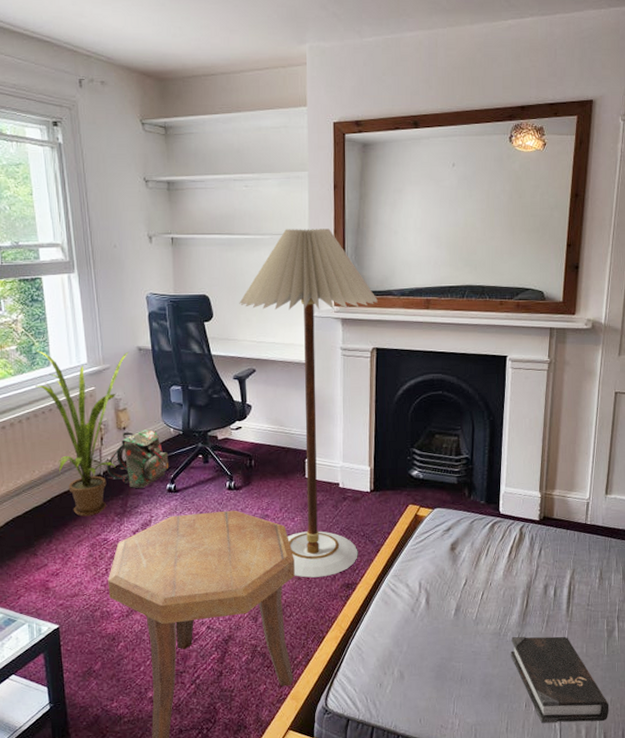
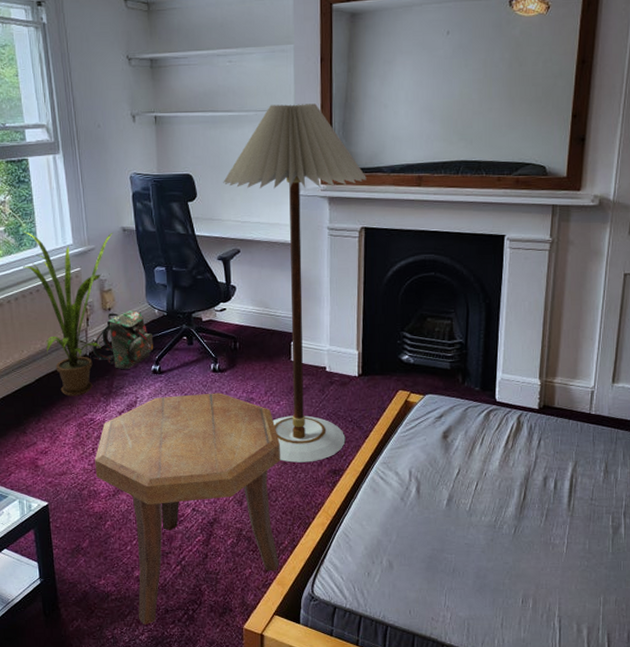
hardback book: present [510,636,609,723] -> none [506,529,614,621]

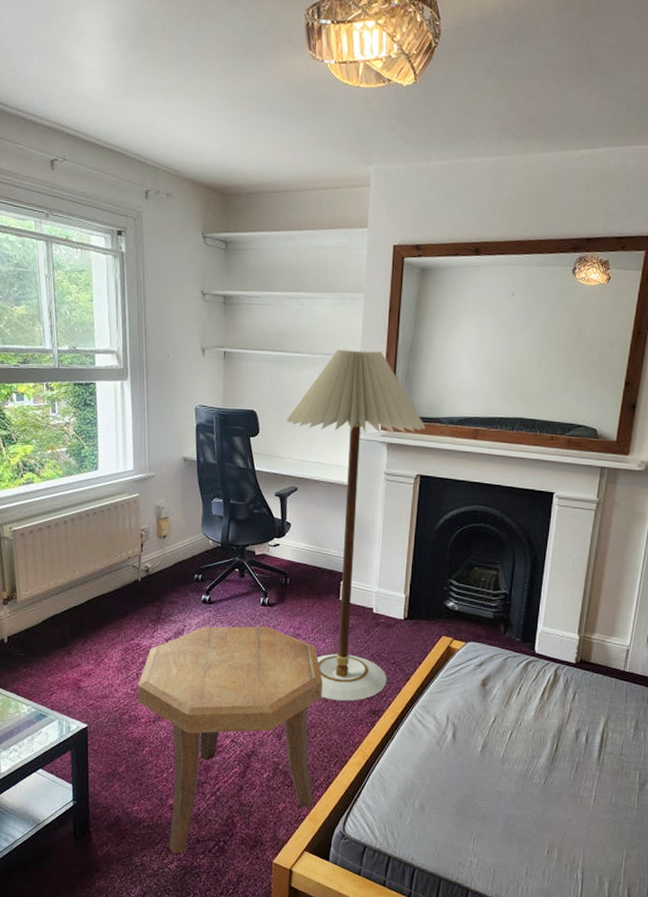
house plant: present [23,232,113,396] -> none [82,454,174,621]
backpack: present [92,309,154,369] -> none [144,538,206,597]

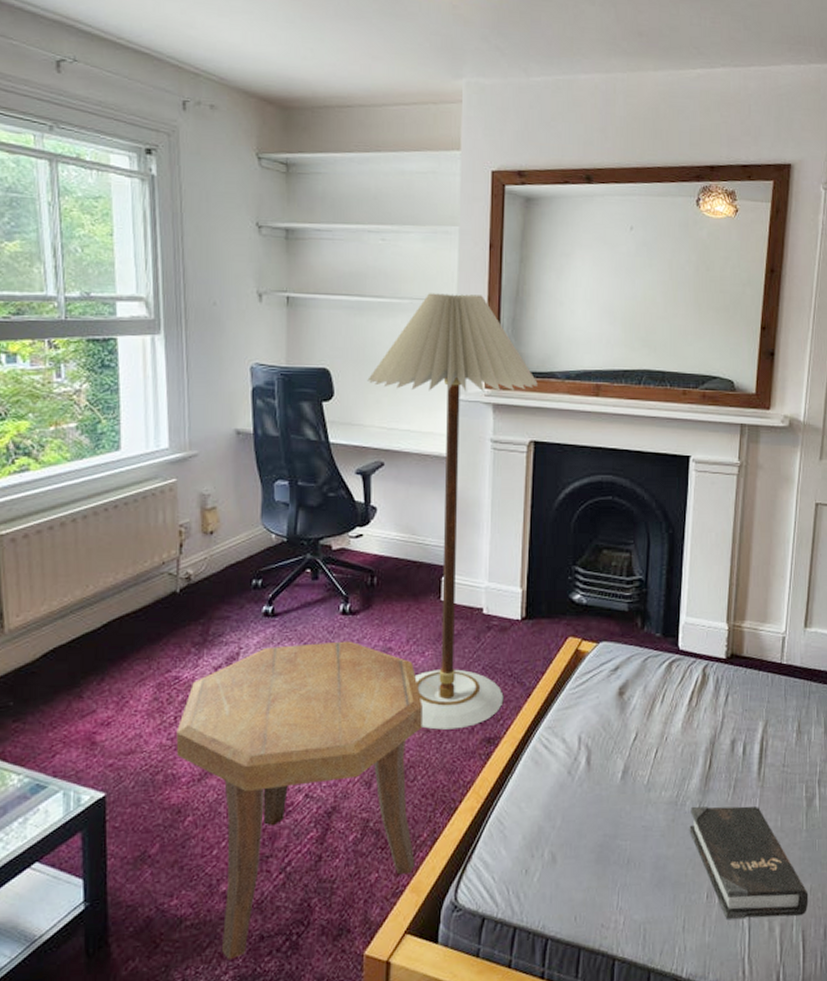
hardback book: none [535,779,636,876] -> present [689,806,809,919]

